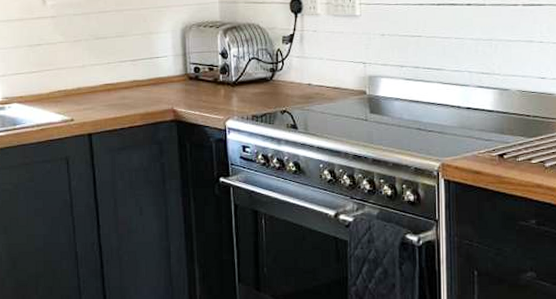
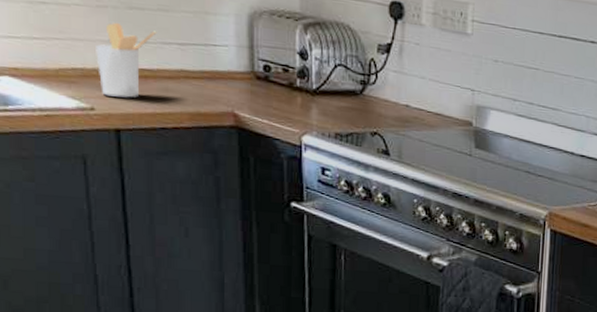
utensil holder: none [74,51,116,109] -> present [96,22,157,98]

